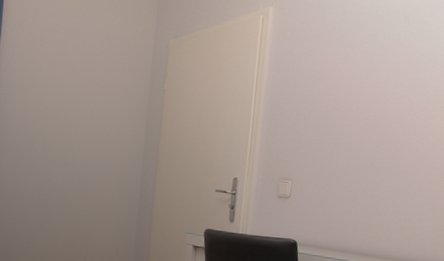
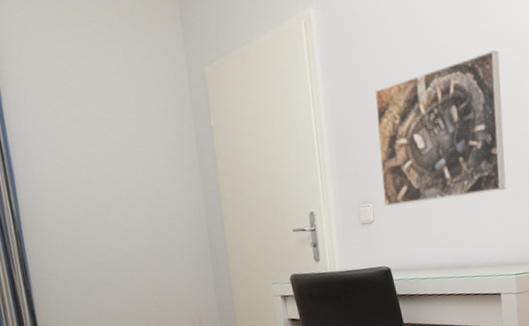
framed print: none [302,67,434,193] -> present [374,49,506,206]

